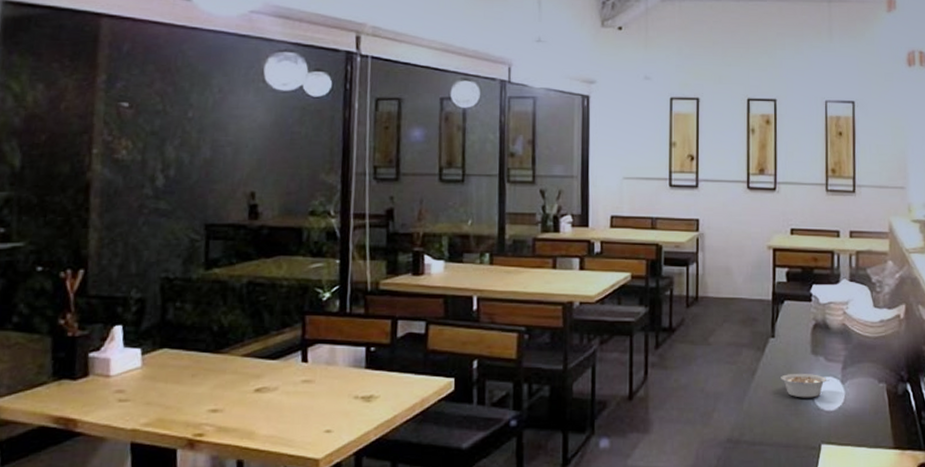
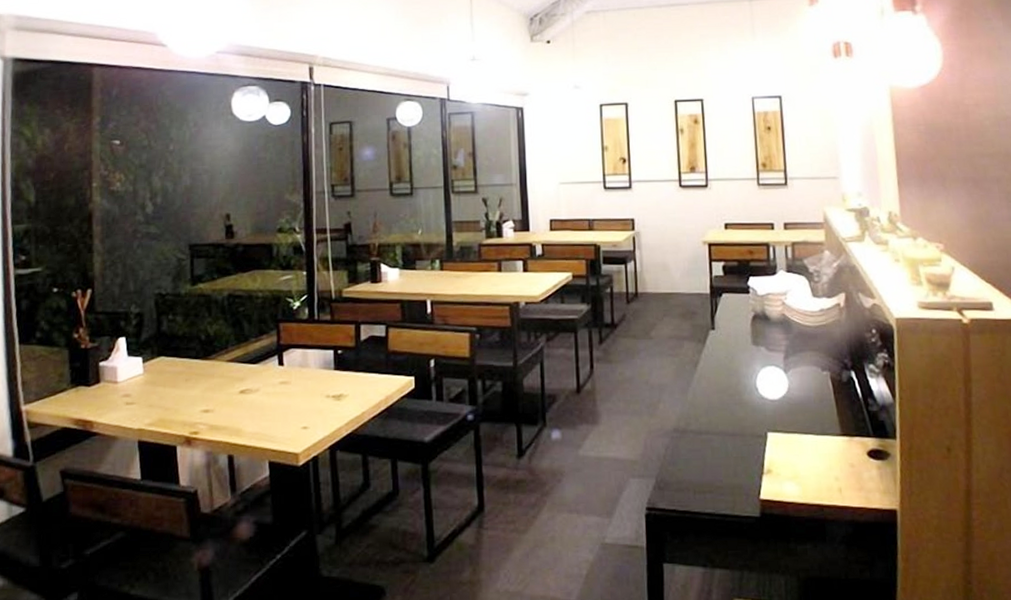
legume: present [781,374,830,398] -> none [723,364,772,388]

